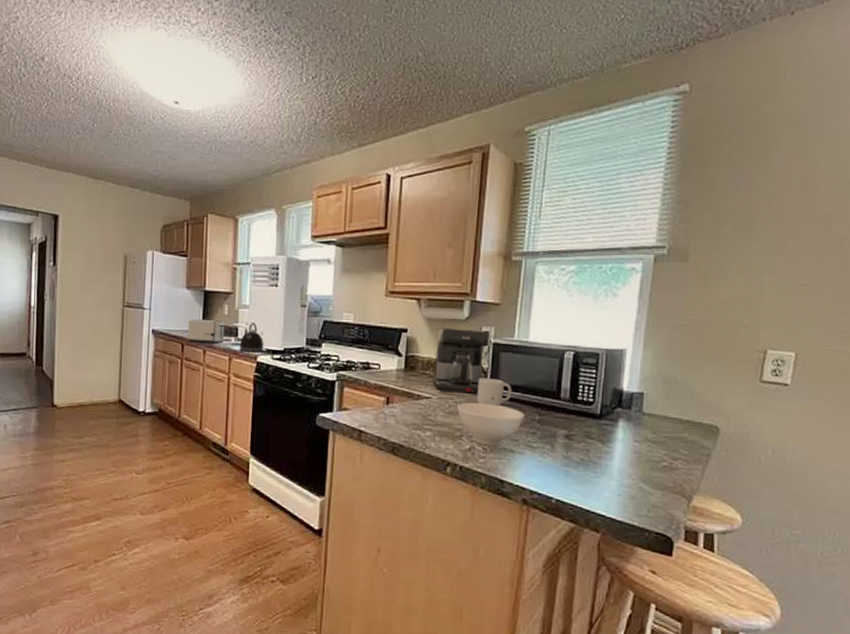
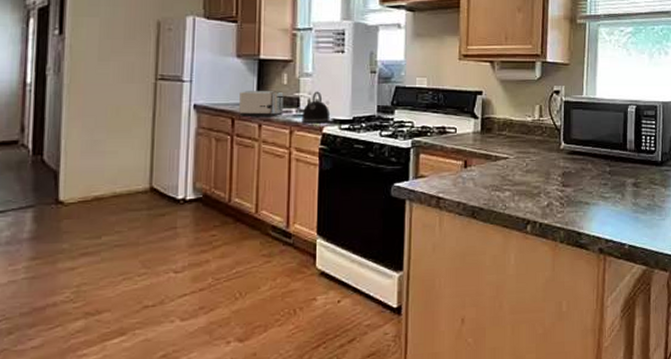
coffee maker: present [432,327,490,394] -> none [509,88,561,151]
bowl: present [456,402,525,447] -> none [533,159,597,201]
mug: present [477,378,512,407] -> none [552,135,584,162]

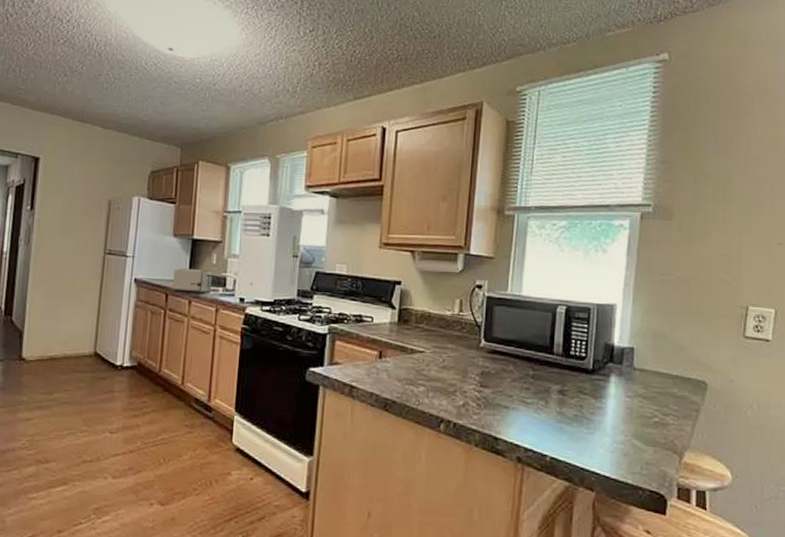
kettle: present [301,91,331,124] -> none [227,272,253,304]

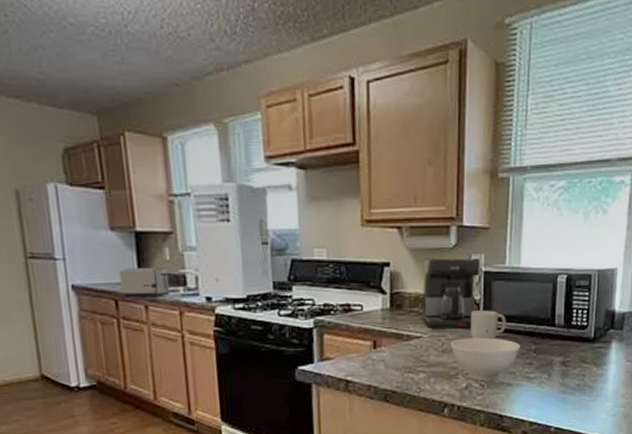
coffee maker: none [426,280,484,348] -> present [422,257,481,329]
bowl: none [450,357,519,402] -> present [449,337,521,382]
mug: none [471,332,506,361] -> present [470,310,506,340]

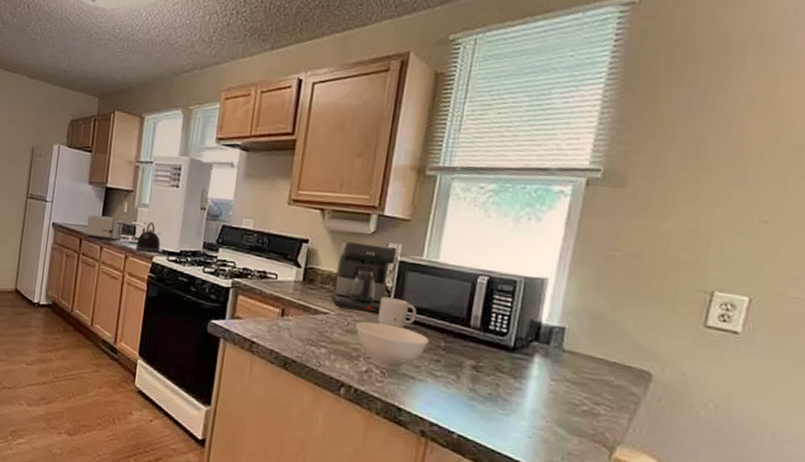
kettle: none [190,267,222,304] -> present [135,222,161,253]

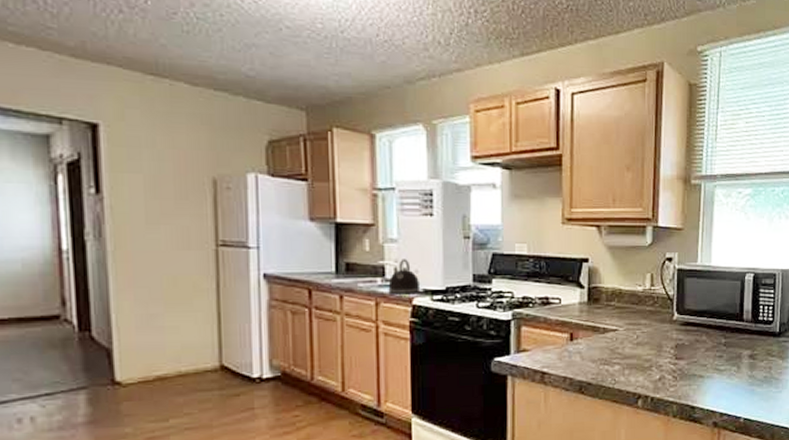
toaster: present [86,215,124,242] -> none [316,259,367,288]
coffee maker: present [331,240,397,314] -> none [618,255,674,323]
bowl: present [355,321,429,371] -> none [644,331,711,374]
mug: present [377,297,417,329] -> none [664,305,698,333]

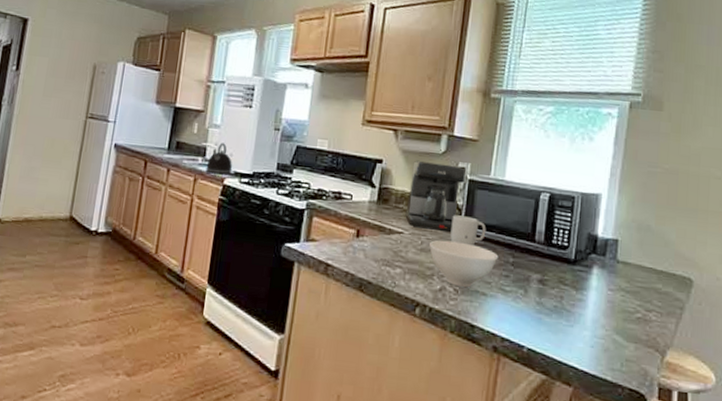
coffee maker: none [618,255,674,323] -> present [405,160,467,232]
bowl: none [644,331,711,374] -> present [429,240,499,288]
mug: none [664,305,698,333] -> present [450,215,486,246]

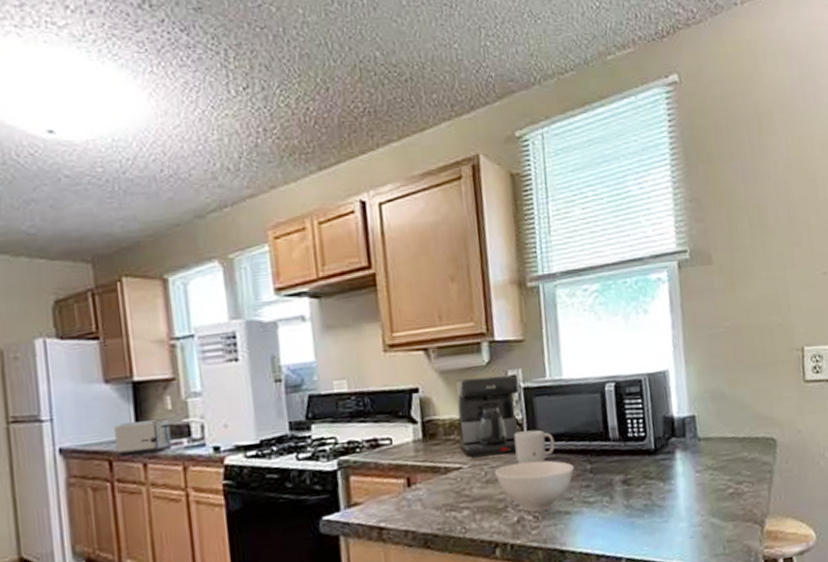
toaster: none [151,135,193,164] -> present [114,418,172,457]
kettle: present [205,143,232,175] -> none [195,413,232,456]

